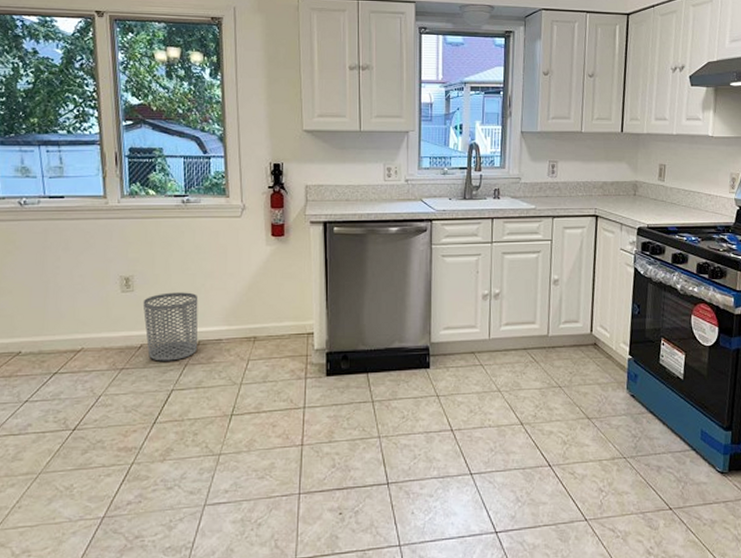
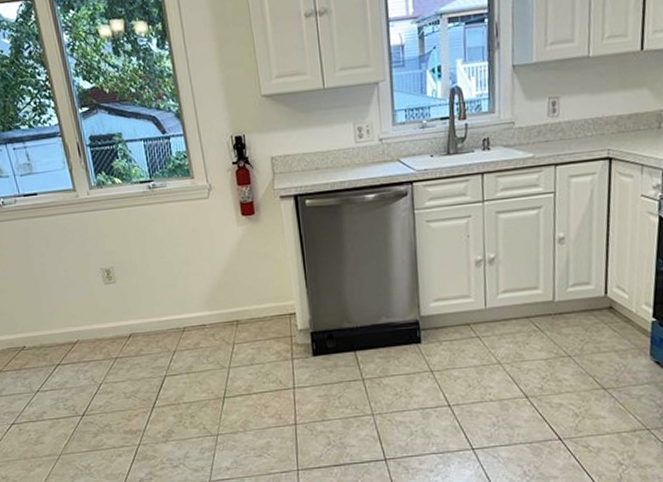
waste bin: present [142,292,198,361] -> none [125,280,184,349]

